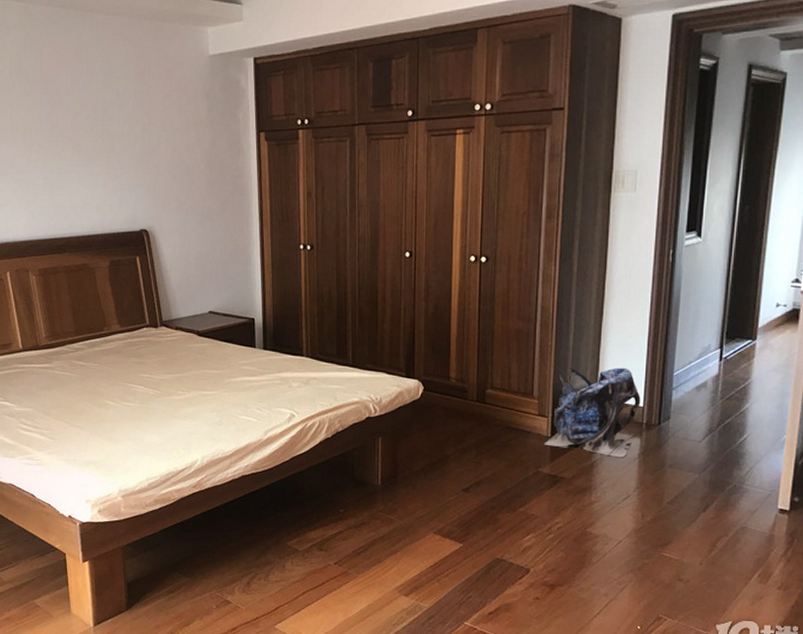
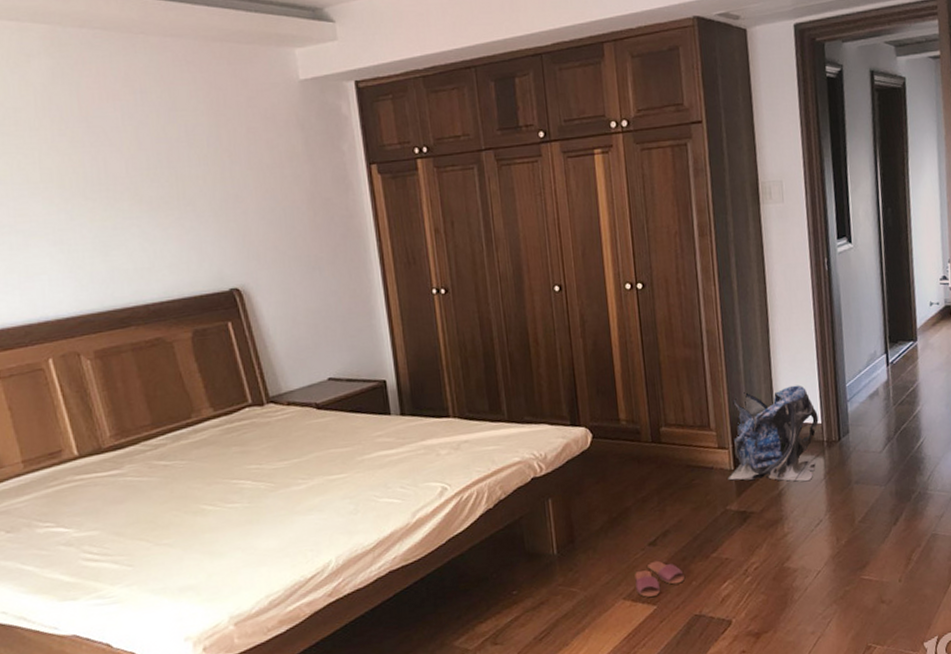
slippers: none [446,505,491,536] -> present [635,560,685,598]

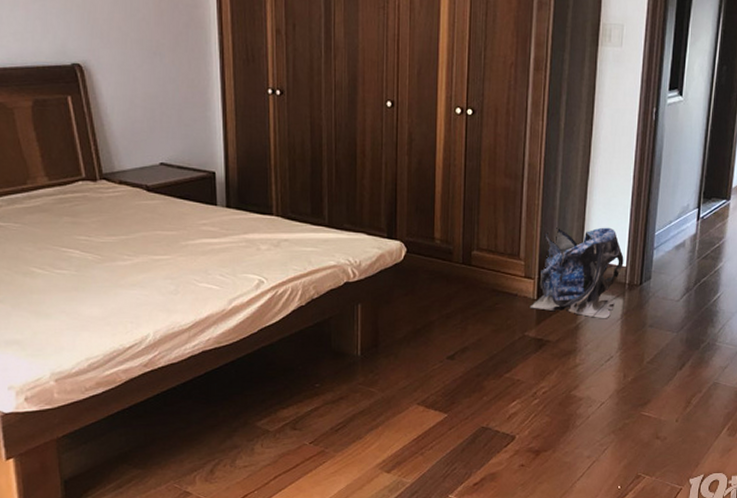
slippers: present [635,560,685,598] -> none [430,373,477,406]

